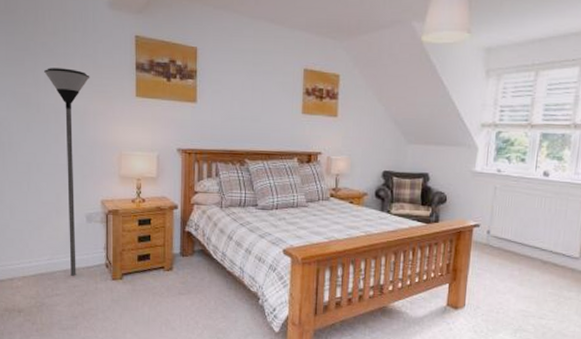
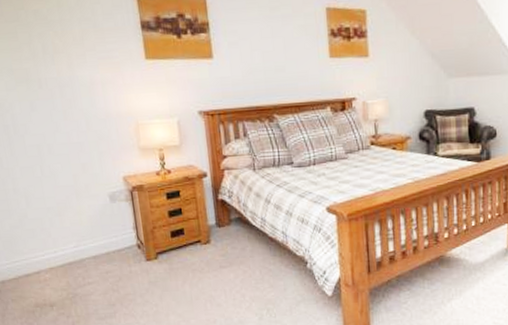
floor lamp: present [44,68,90,276] -> none [40,36,107,261]

